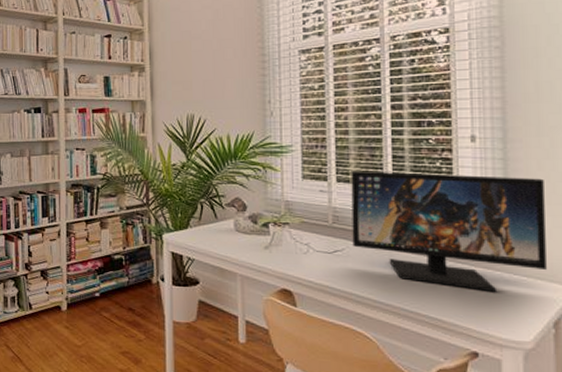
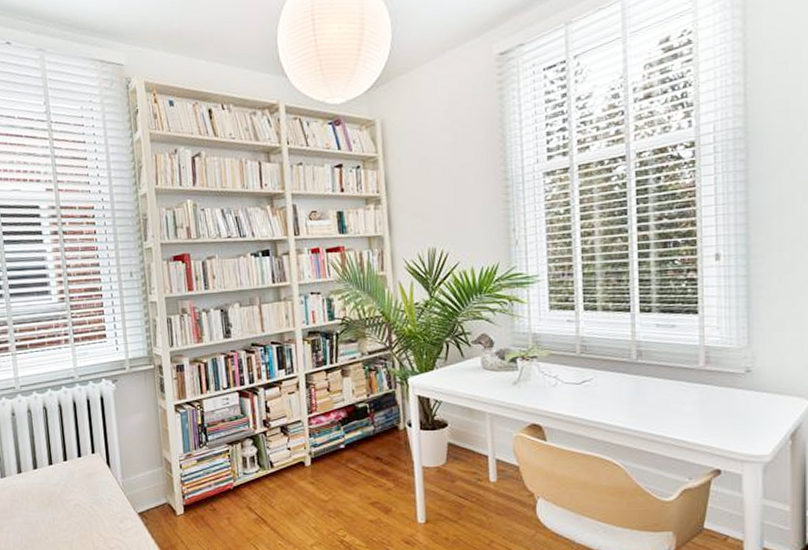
computer monitor: present [351,171,547,293] -> none [598,293,785,411]

